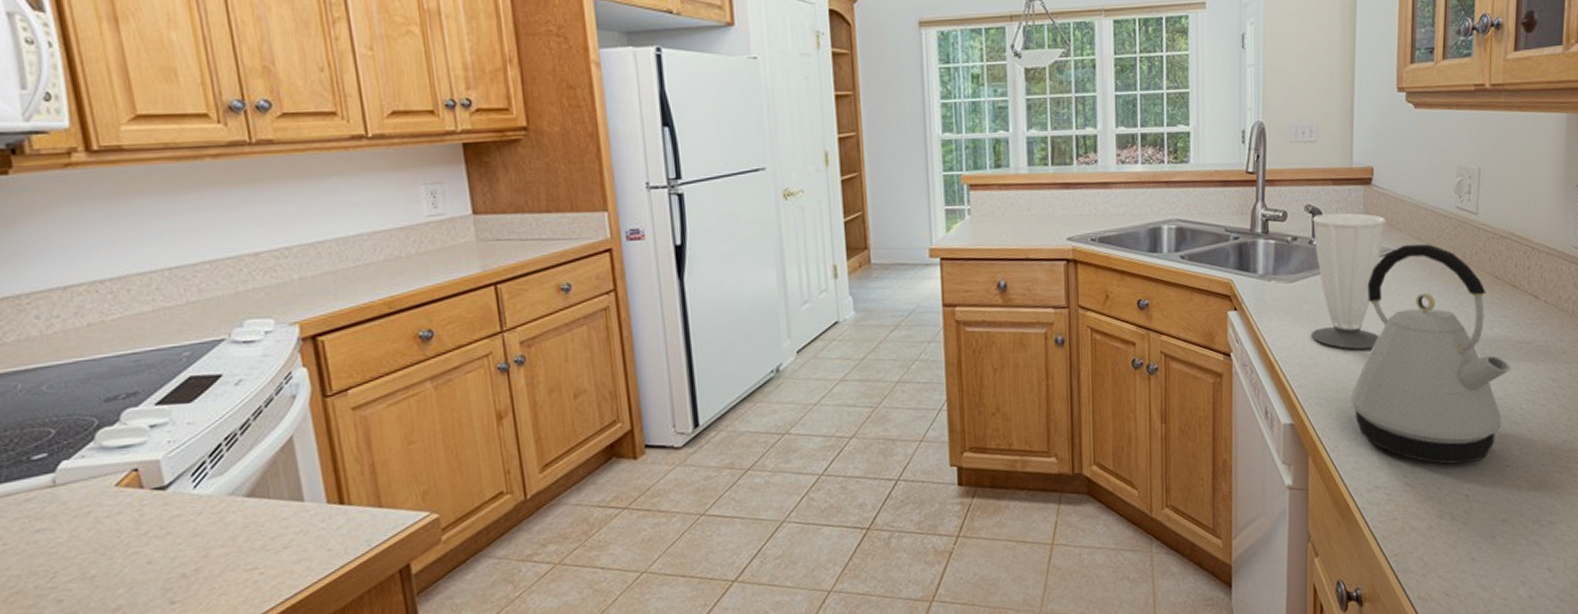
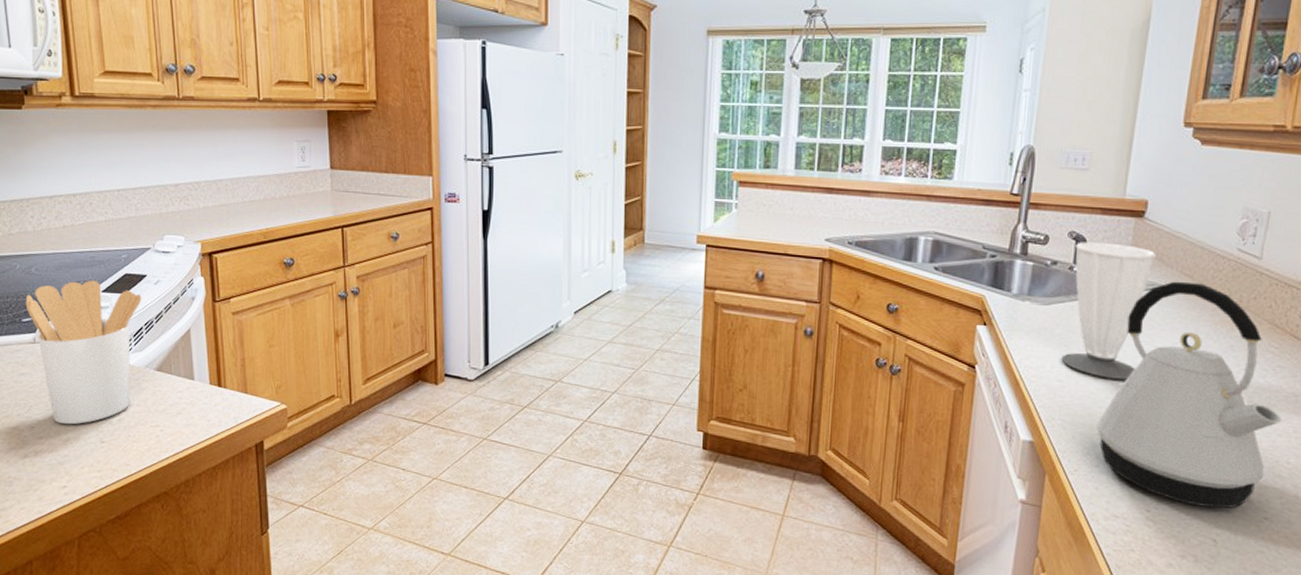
utensil holder: none [35,391,218,589] -> present [25,281,142,425]

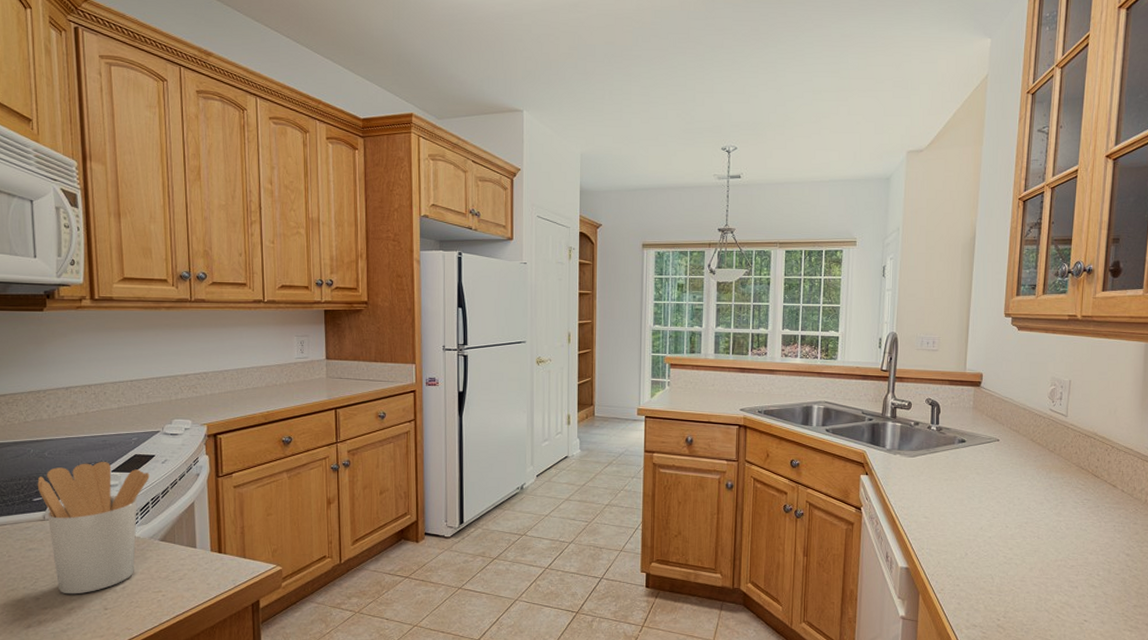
cup: present [1061,242,1157,381] -> none [926,406,992,515]
kettle: present [1096,281,1283,509] -> none [956,435,1091,615]

